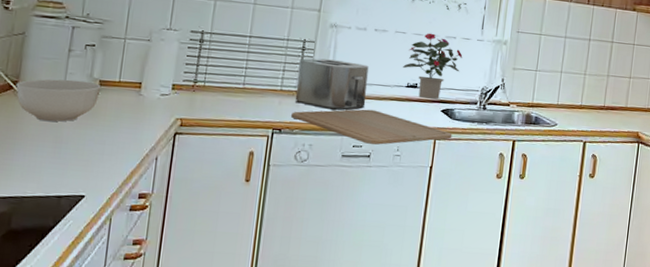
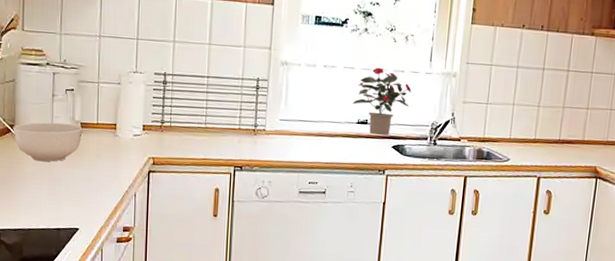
chopping board: present [291,109,452,145] -> none [250,146,404,182]
toaster: present [295,58,369,111] -> none [252,96,320,148]

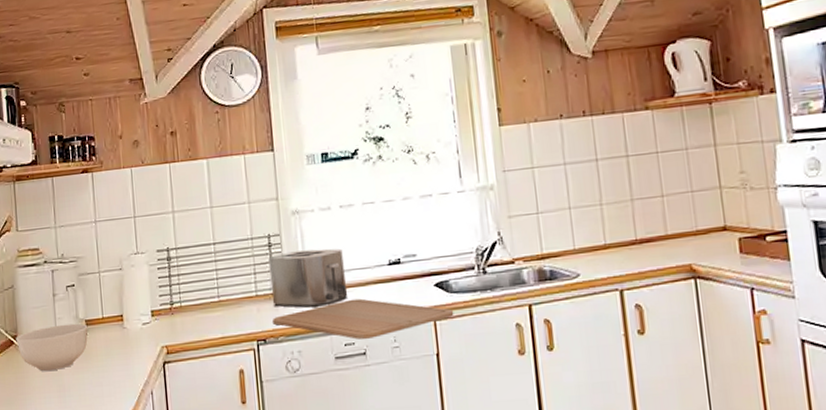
chopping board: none [250,146,404,182] -> present [273,298,454,340]
toaster: none [252,96,320,148] -> present [268,248,348,308]
potted flower: present [352,67,412,136] -> none [378,196,446,275]

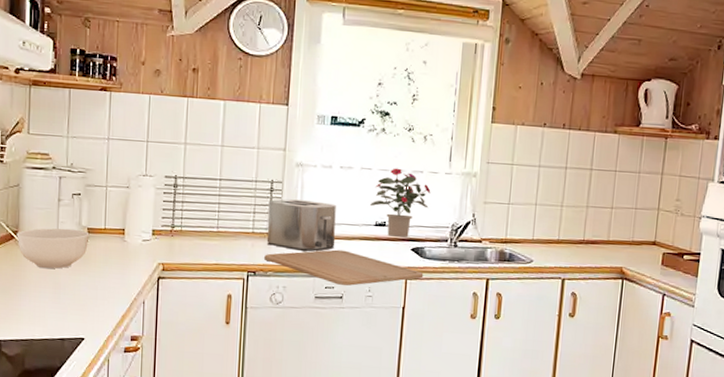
potted flower: none [378,196,446,275] -> present [369,168,431,238]

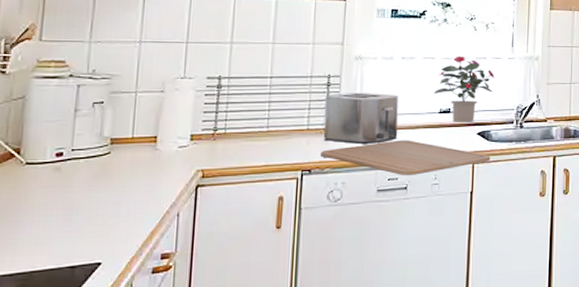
bowl: present [16,228,90,269] -> none [17,141,113,188]

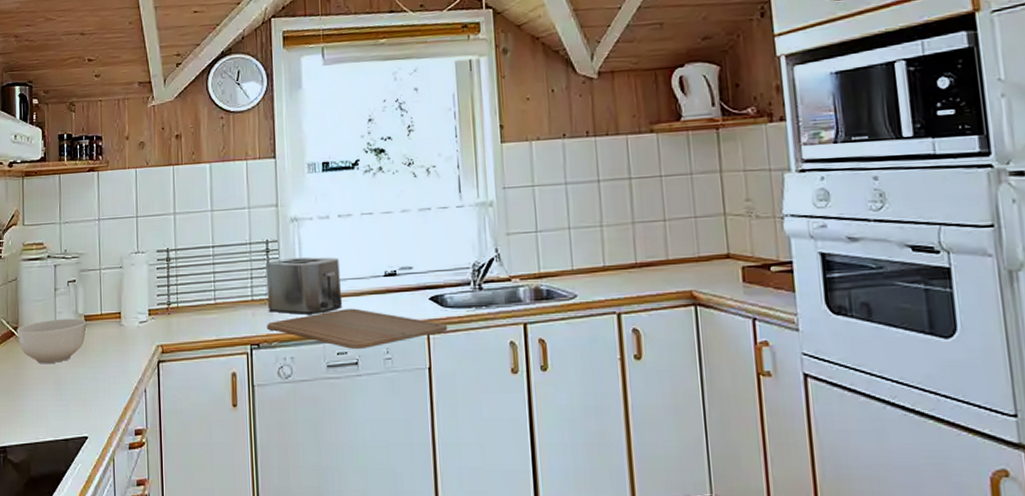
bowl: none [17,141,113,188] -> present [16,318,87,364]
potted flower: present [433,56,495,123] -> none [375,208,443,287]

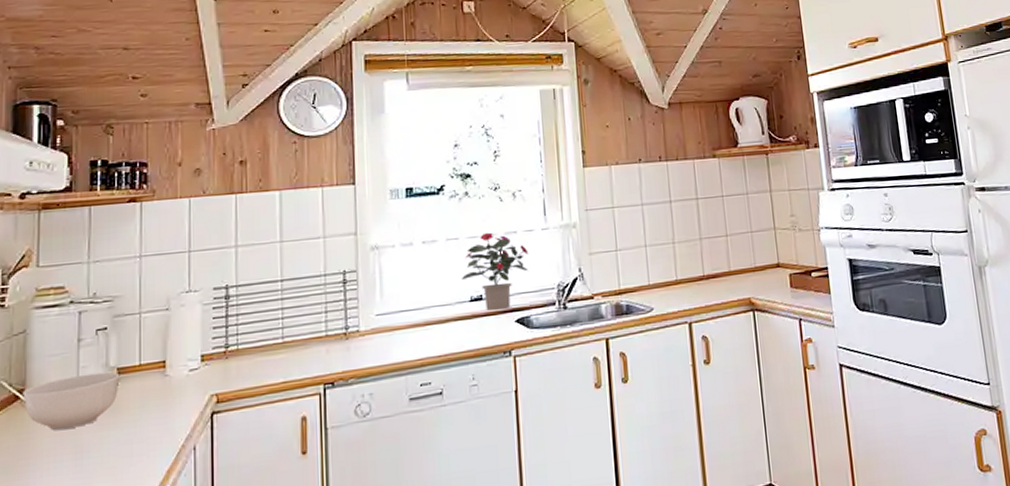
toaster: present [265,257,343,316] -> none [342,285,427,348]
chopping board: present [267,308,448,350] -> none [343,336,534,379]
potted flower: none [375,208,443,287] -> present [461,232,529,311]

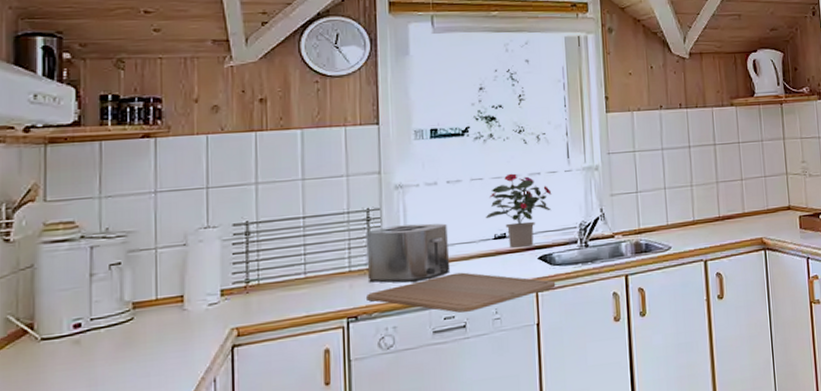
bowl: present [22,372,120,431] -> none [31,306,136,364]
toaster: none [342,285,427,348] -> present [366,223,451,283]
chopping board: none [343,336,534,379] -> present [367,272,556,313]

